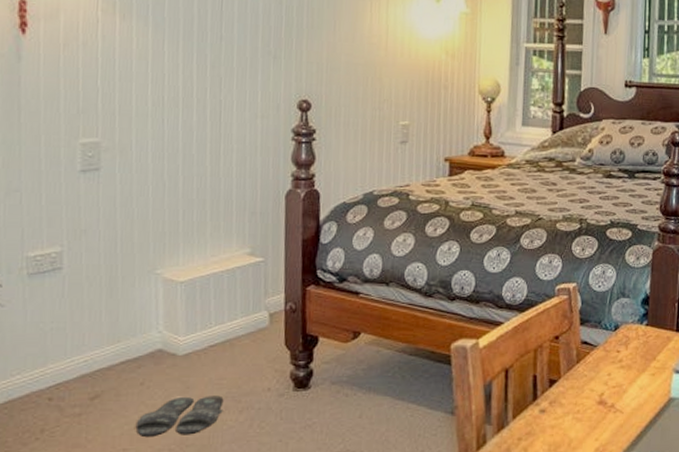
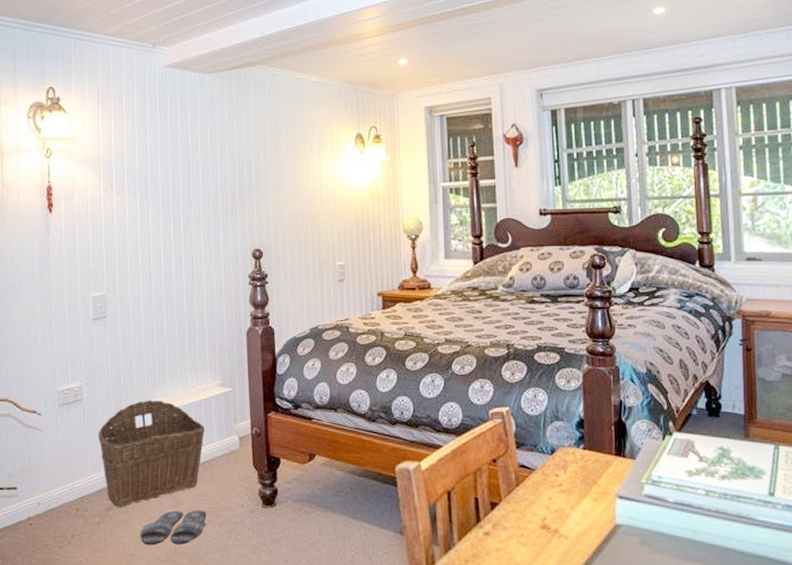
wicker basket: none [82,269,227,395] -> present [98,400,205,507]

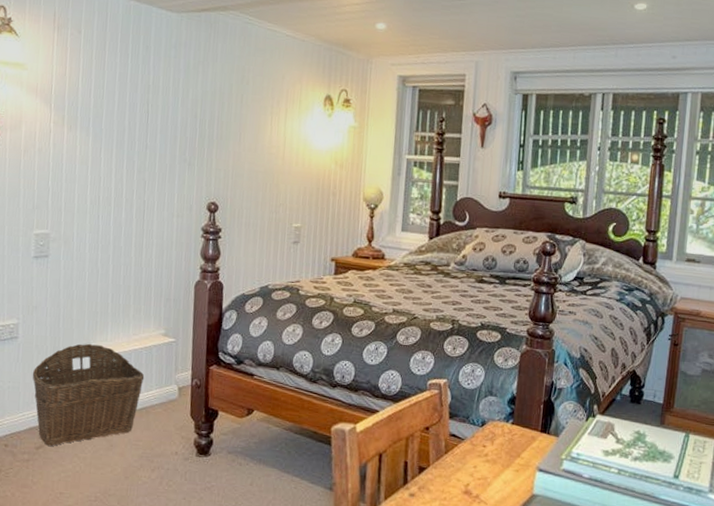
slippers: present [140,510,207,545] -> none [70,452,140,486]

